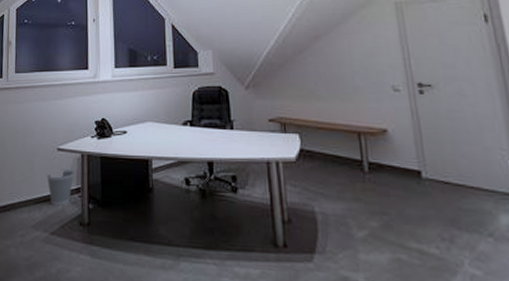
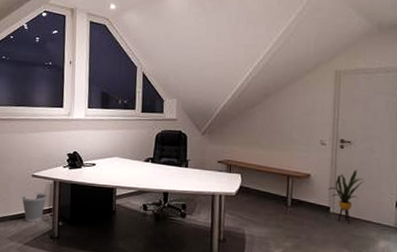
house plant: none [413,120,461,193] -> present [328,169,365,224]

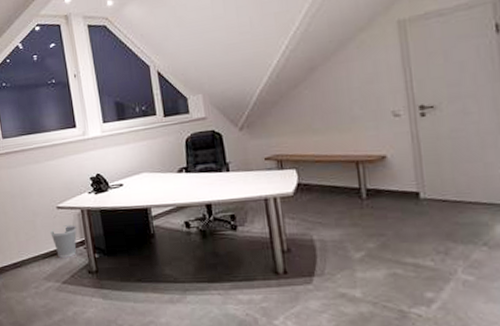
house plant: present [328,169,365,224] -> none [412,140,462,210]

